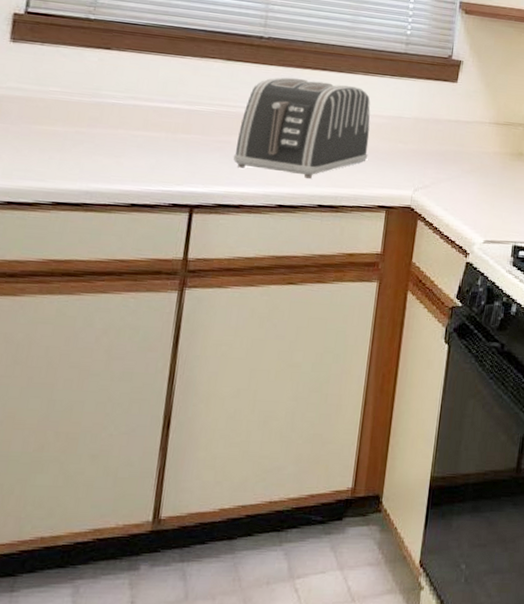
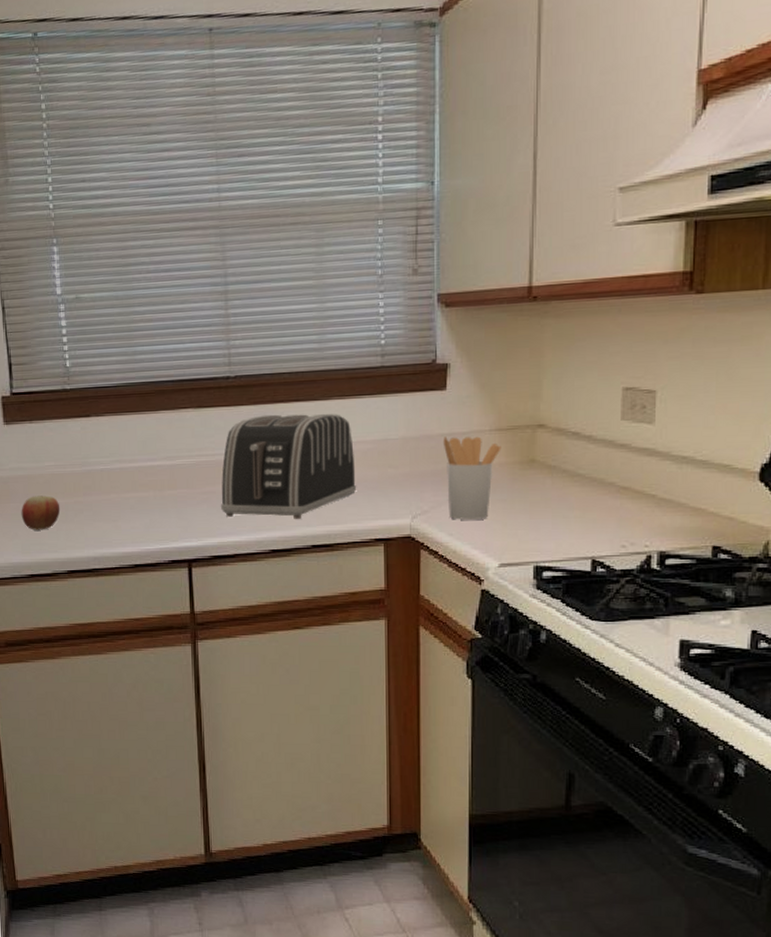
apple: none [9,119,58,156] -> present [21,495,61,530]
utensil holder: none [446,122,497,199] -> present [443,436,501,520]

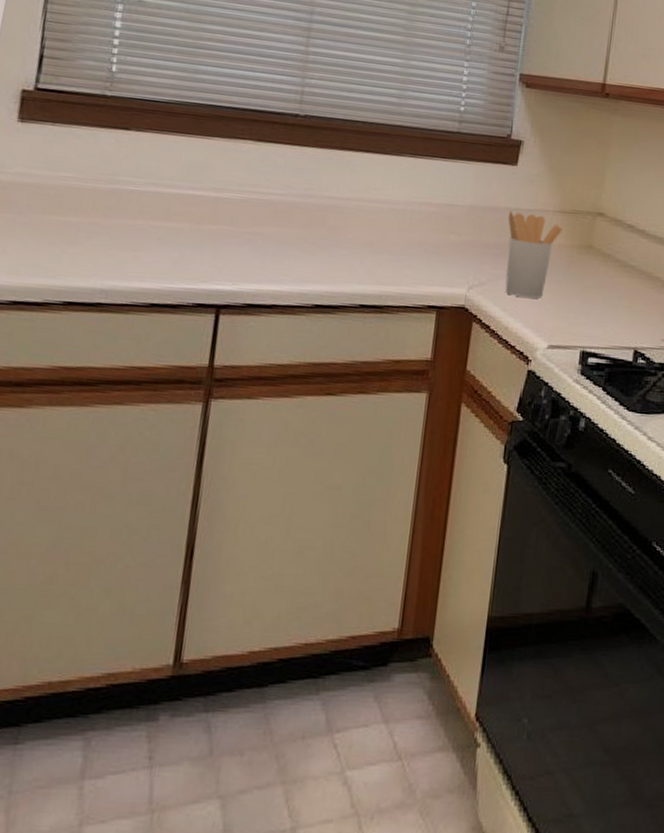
apple: present [21,495,61,530] -> none [16,208,70,250]
toaster: present [220,413,357,519] -> none [264,160,419,275]

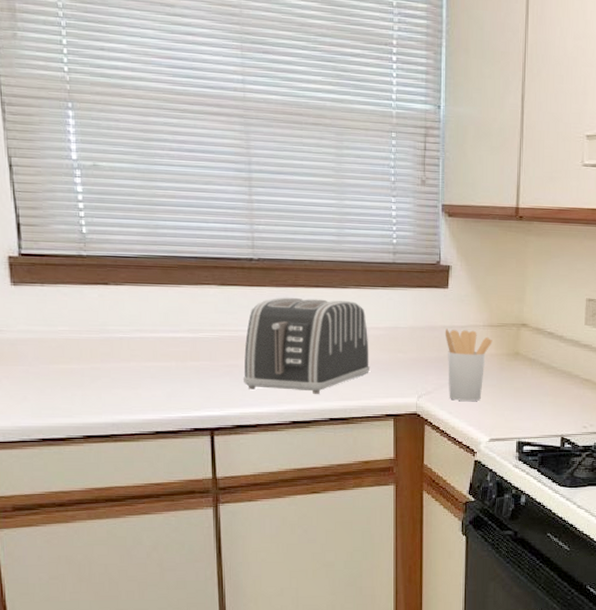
toaster: none [264,160,419,275] -> present [242,297,370,394]

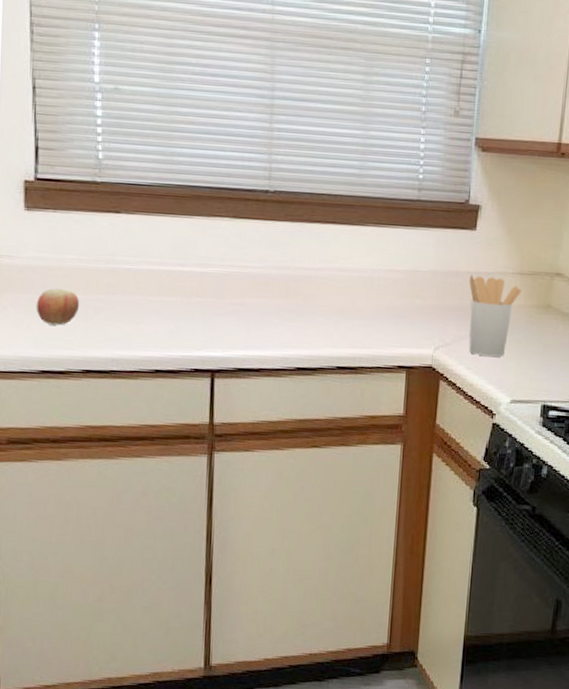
apple: none [31,360,76,395] -> present [36,288,80,325]
toaster: present [242,297,370,394] -> none [248,233,385,340]

